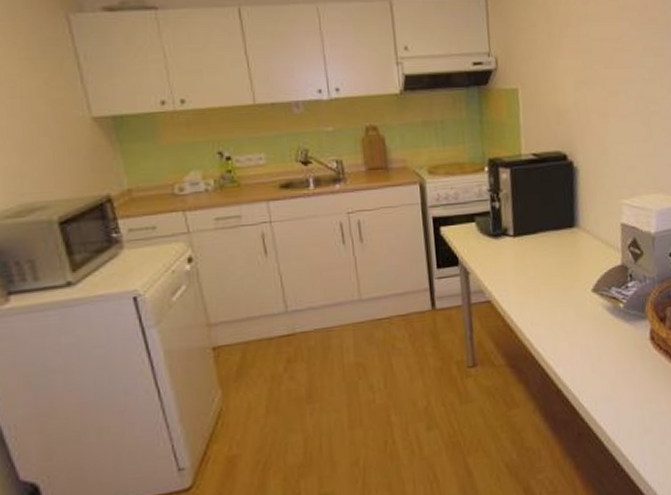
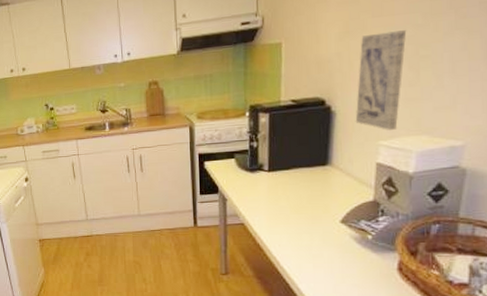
wall art: none [596,84,637,188] -> present [355,30,407,130]

